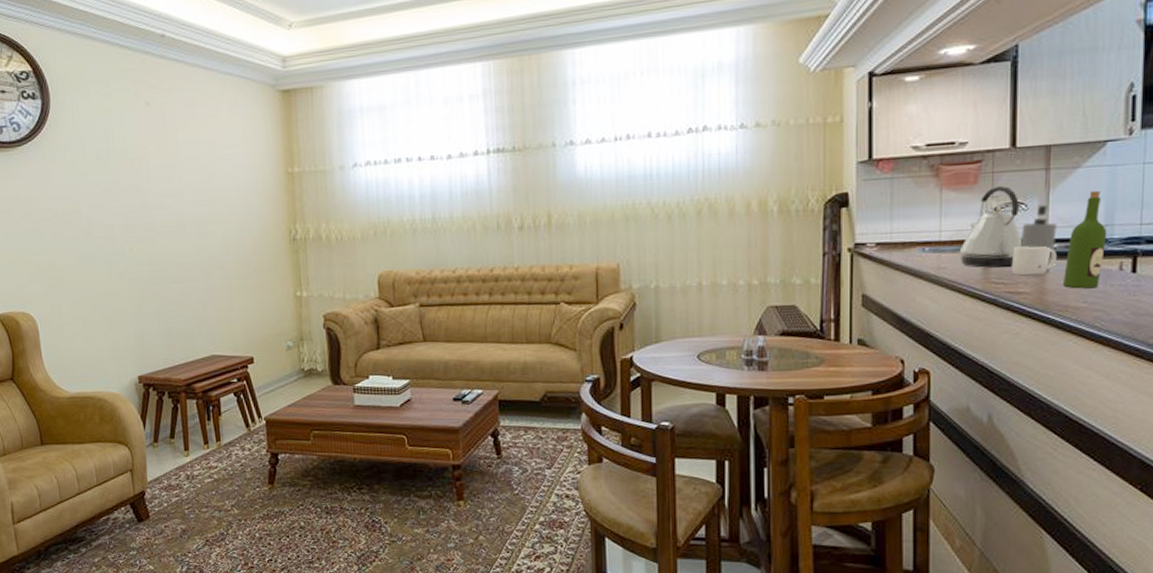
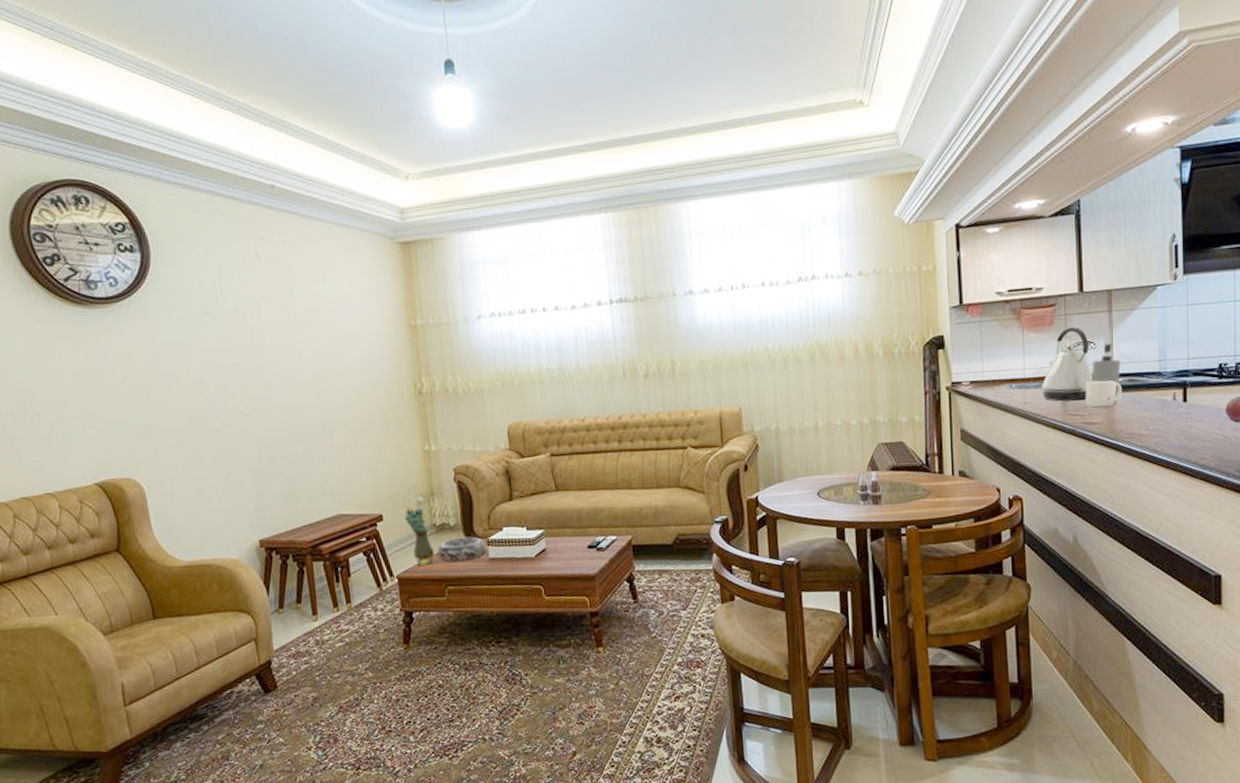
vase: none [275,350,301,410] -> present [405,506,434,567]
decorative bowl: none [305,383,352,407] -> present [437,536,487,562]
wine bottle: present [1063,190,1107,289] -> none [1128,329,1162,418]

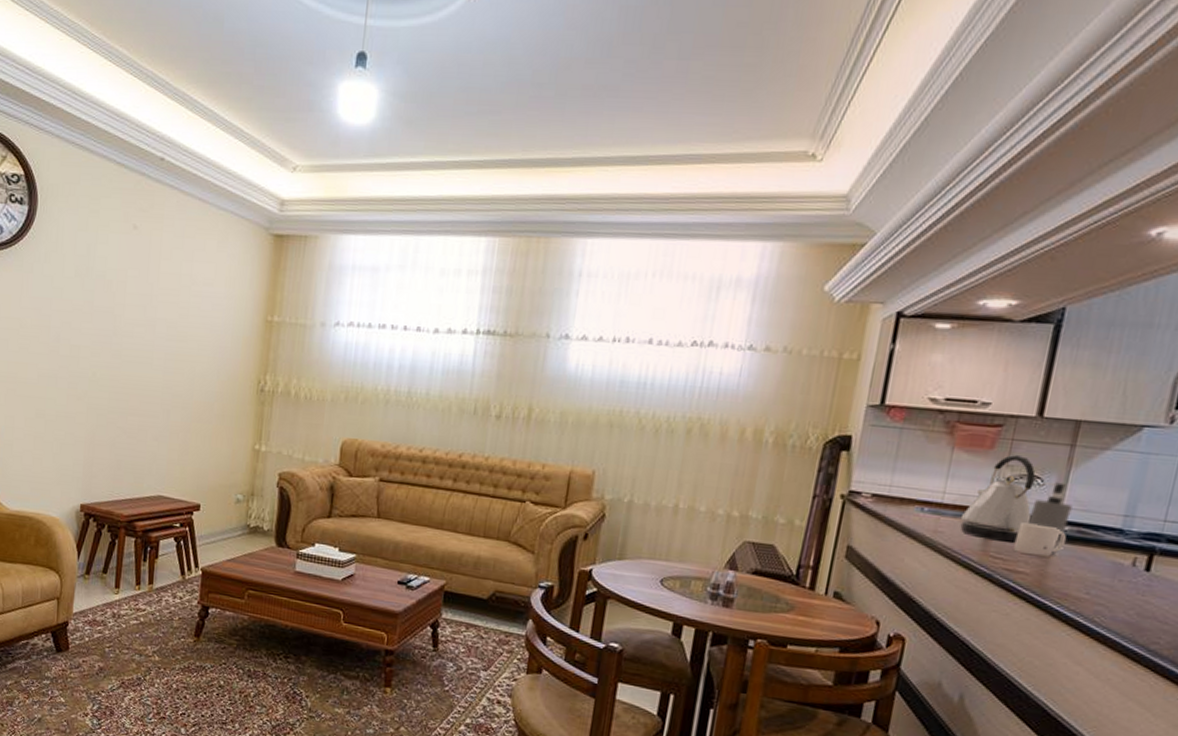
vase: present [405,506,434,567] -> none [221,501,243,565]
decorative bowl: present [437,536,487,562] -> none [246,543,295,569]

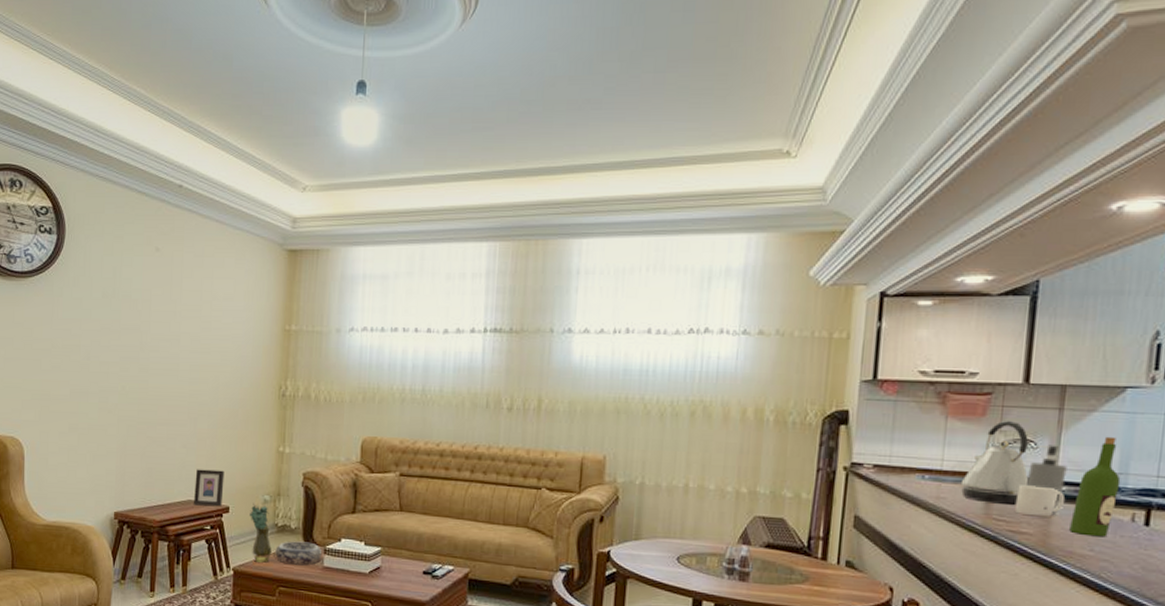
picture frame: none [164,463,197,504] -> present [194,469,225,507]
vase: none [221,501,243,565] -> present [250,502,272,564]
decorative bowl: none [246,543,295,569] -> present [275,541,323,566]
wine bottle: none [1067,476,1127,581] -> present [1069,436,1121,537]

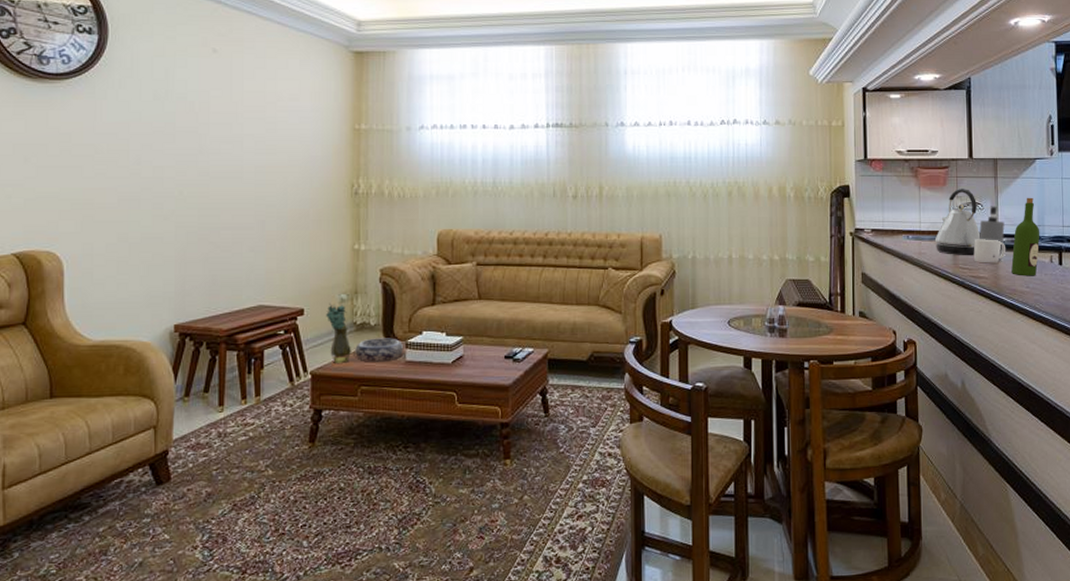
picture frame: present [194,469,225,507] -> none [265,272,297,310]

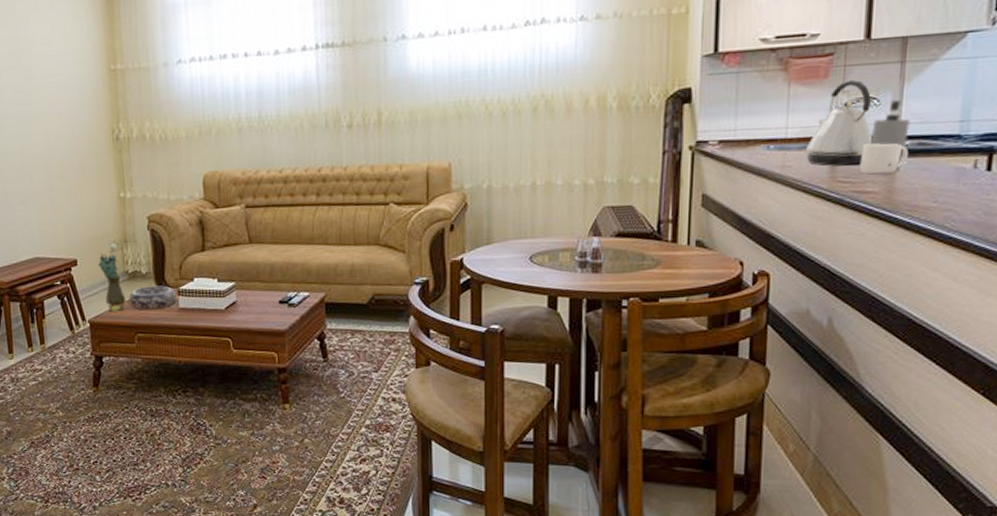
wine bottle: present [1011,197,1040,276] -> none [913,84,963,188]

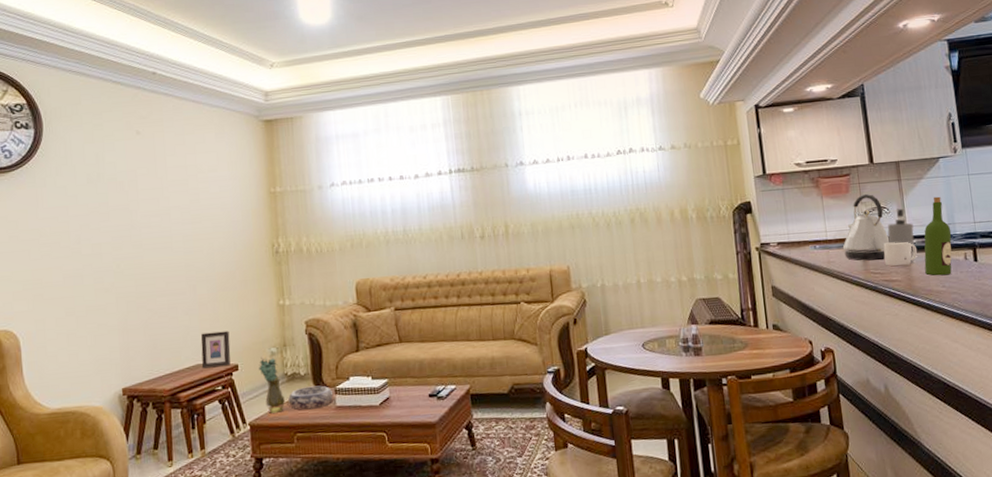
picture frame: none [38,223,69,262] -> present [200,330,231,369]
wine bottle: none [913,84,963,188] -> present [924,196,952,276]

